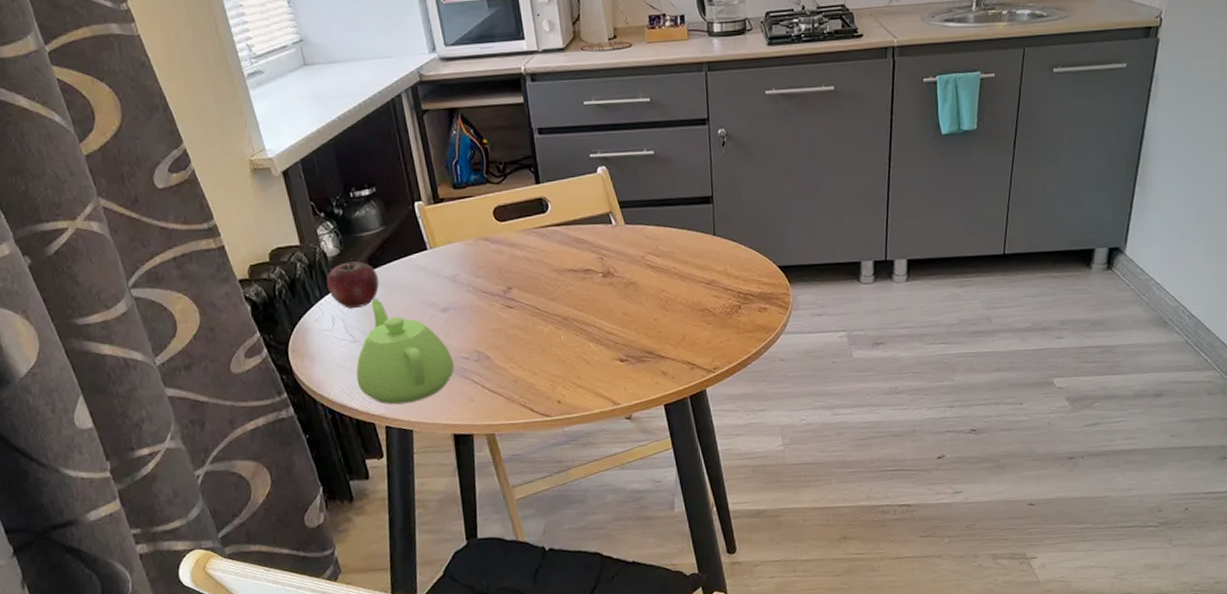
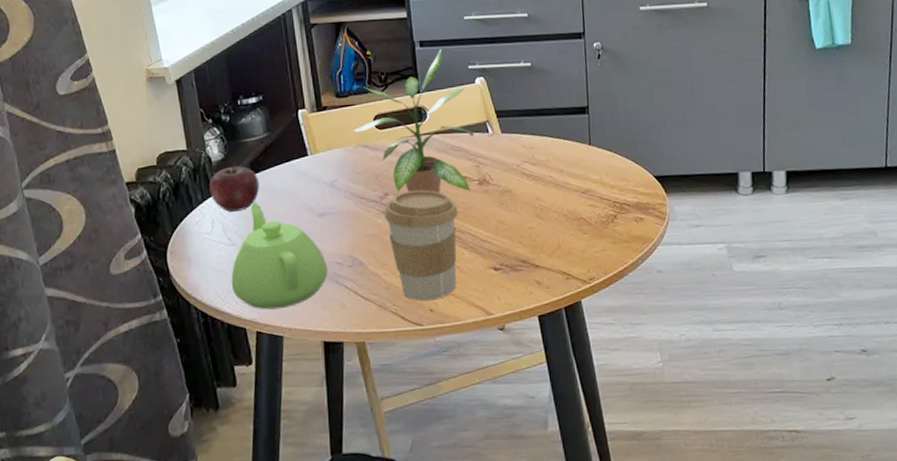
potted plant: none [473,137,598,286] -> present [353,49,475,193]
coffee cup: none [507,283,583,393] -> present [383,190,458,301]

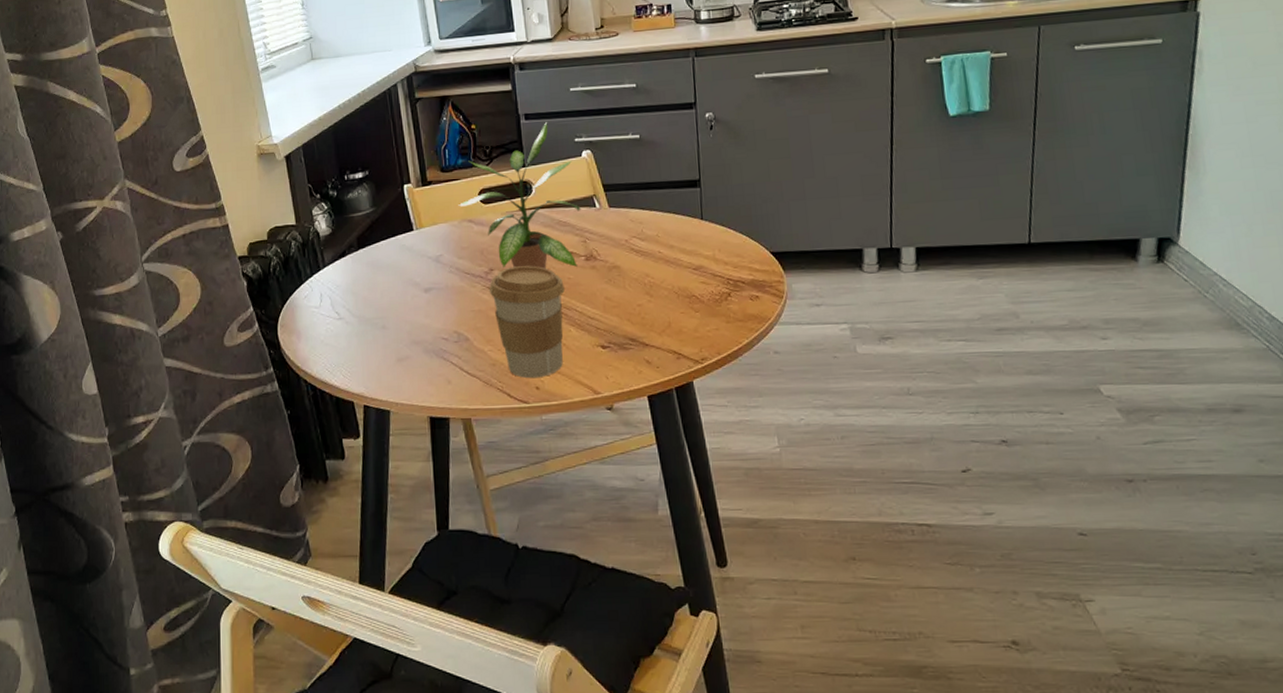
apple: present [209,162,260,213] -> none [318,237,366,287]
teapot: present [231,203,328,310] -> none [339,278,434,384]

